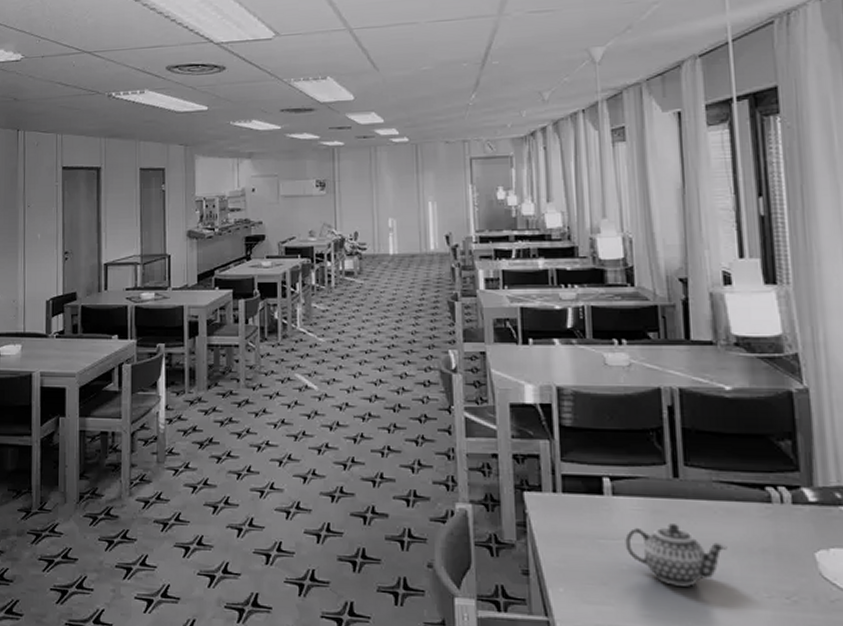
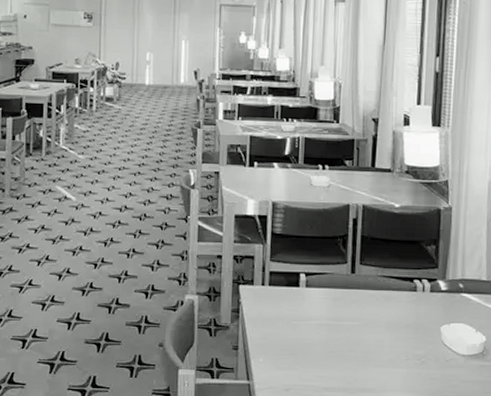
teapot: present [625,524,728,586] -> none [311,308,383,354]

